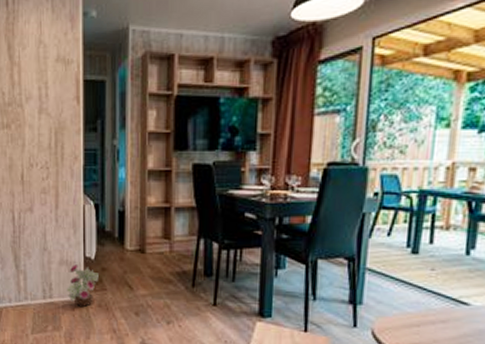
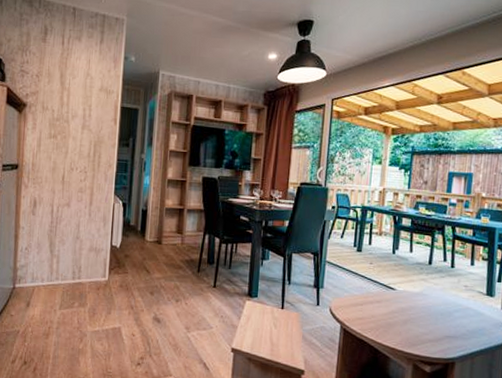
decorative plant: present [66,263,99,307] -> none [93,250,122,287]

